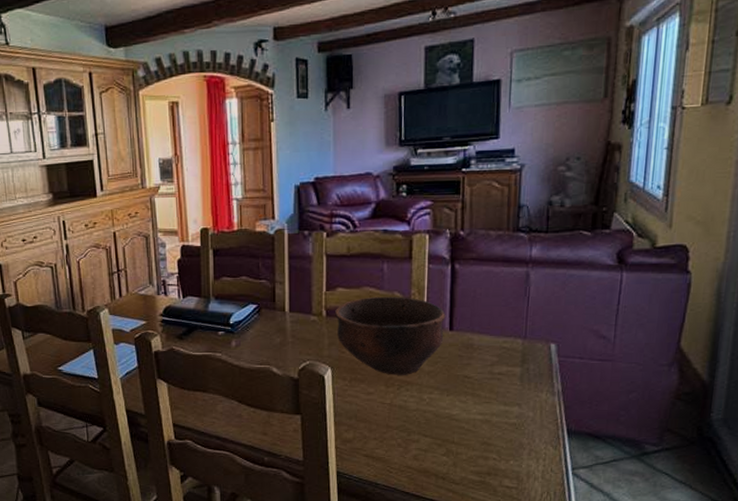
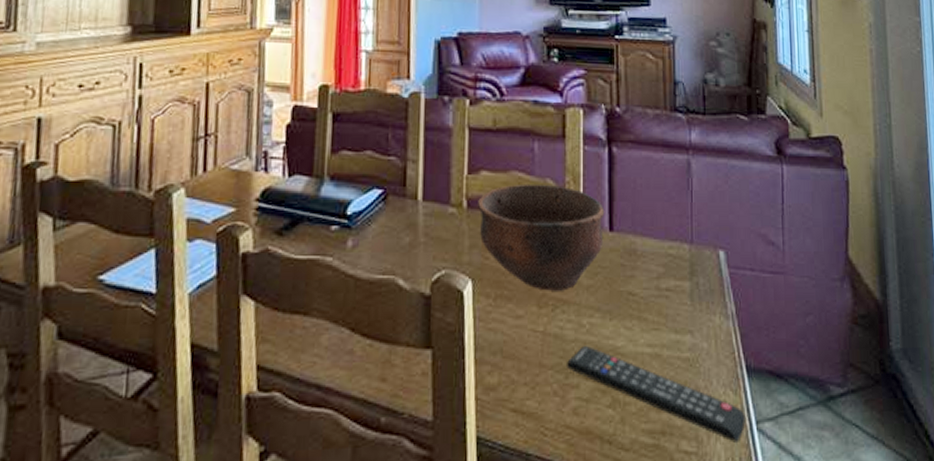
remote control: none [408,414,563,483] -> present [566,346,746,444]

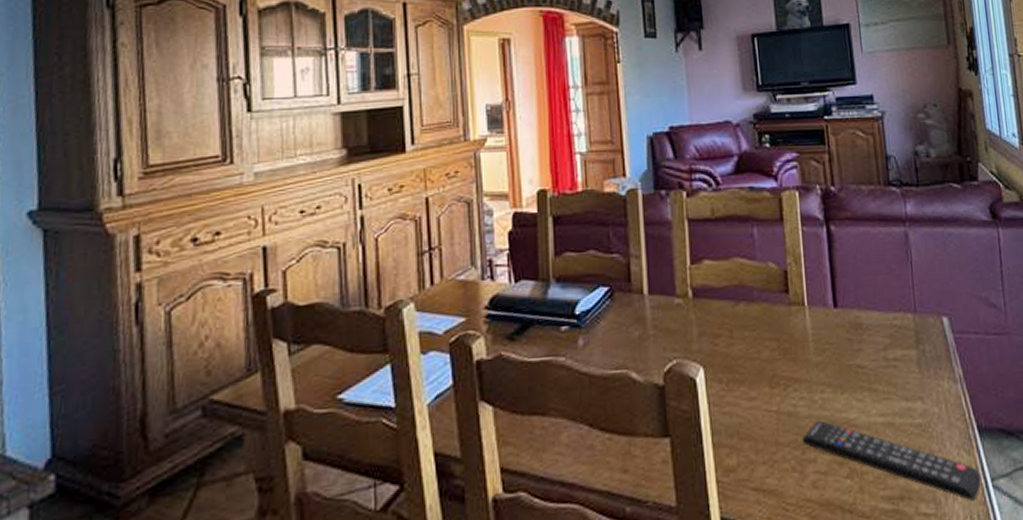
bowl: present [478,183,605,291] -> none [703,268,829,371]

